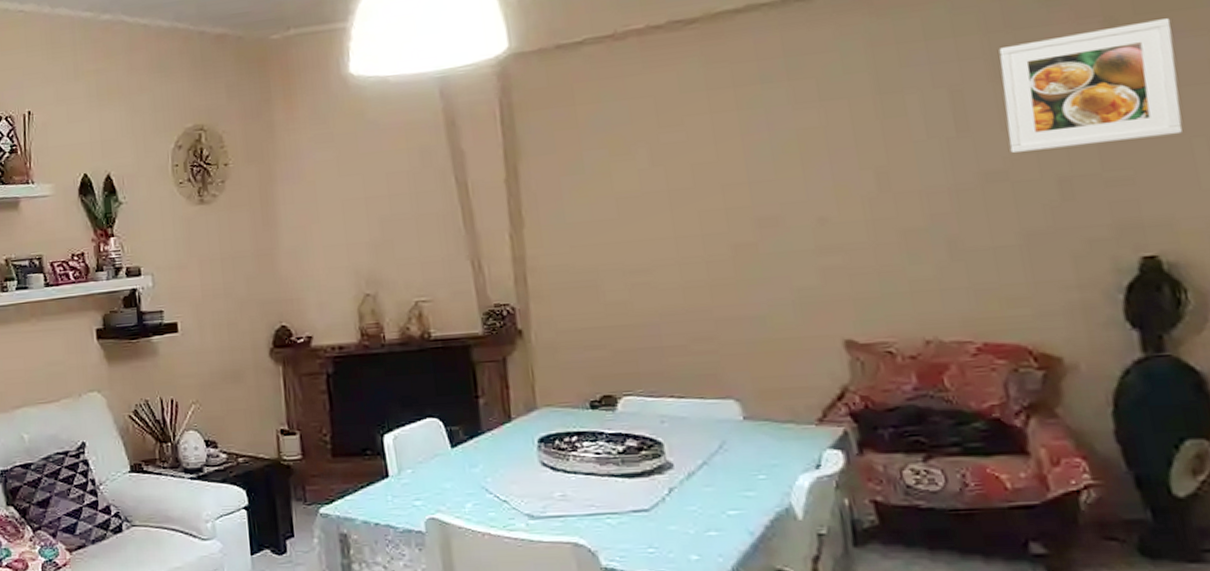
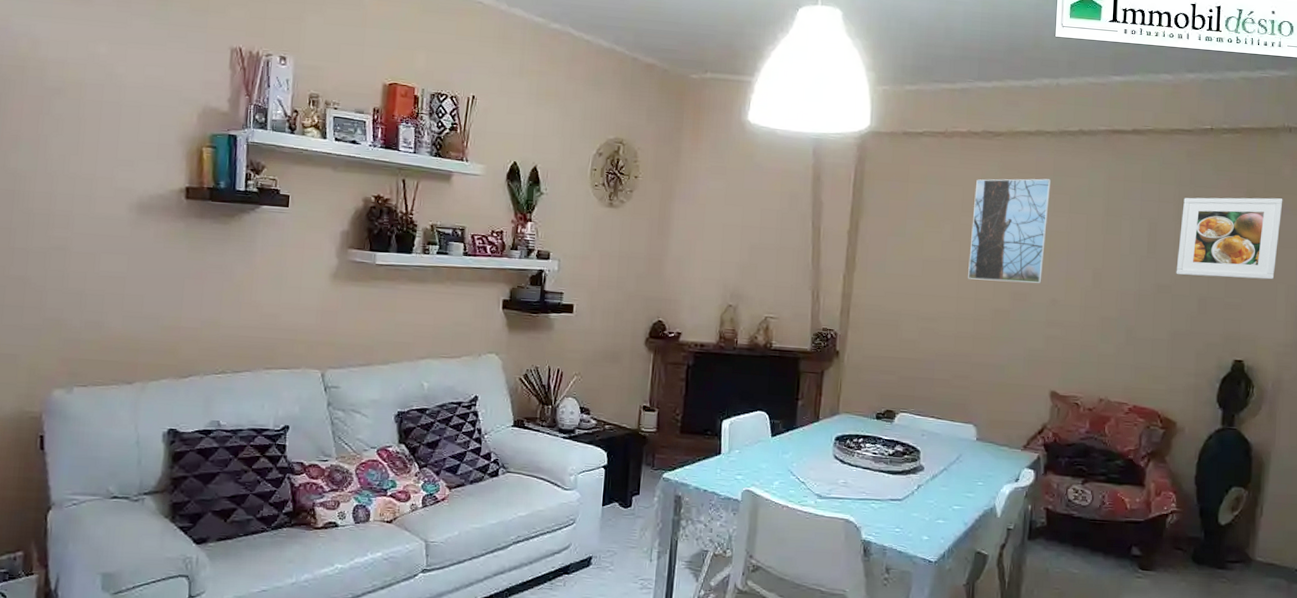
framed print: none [671,63,798,212] -> present [968,178,1052,283]

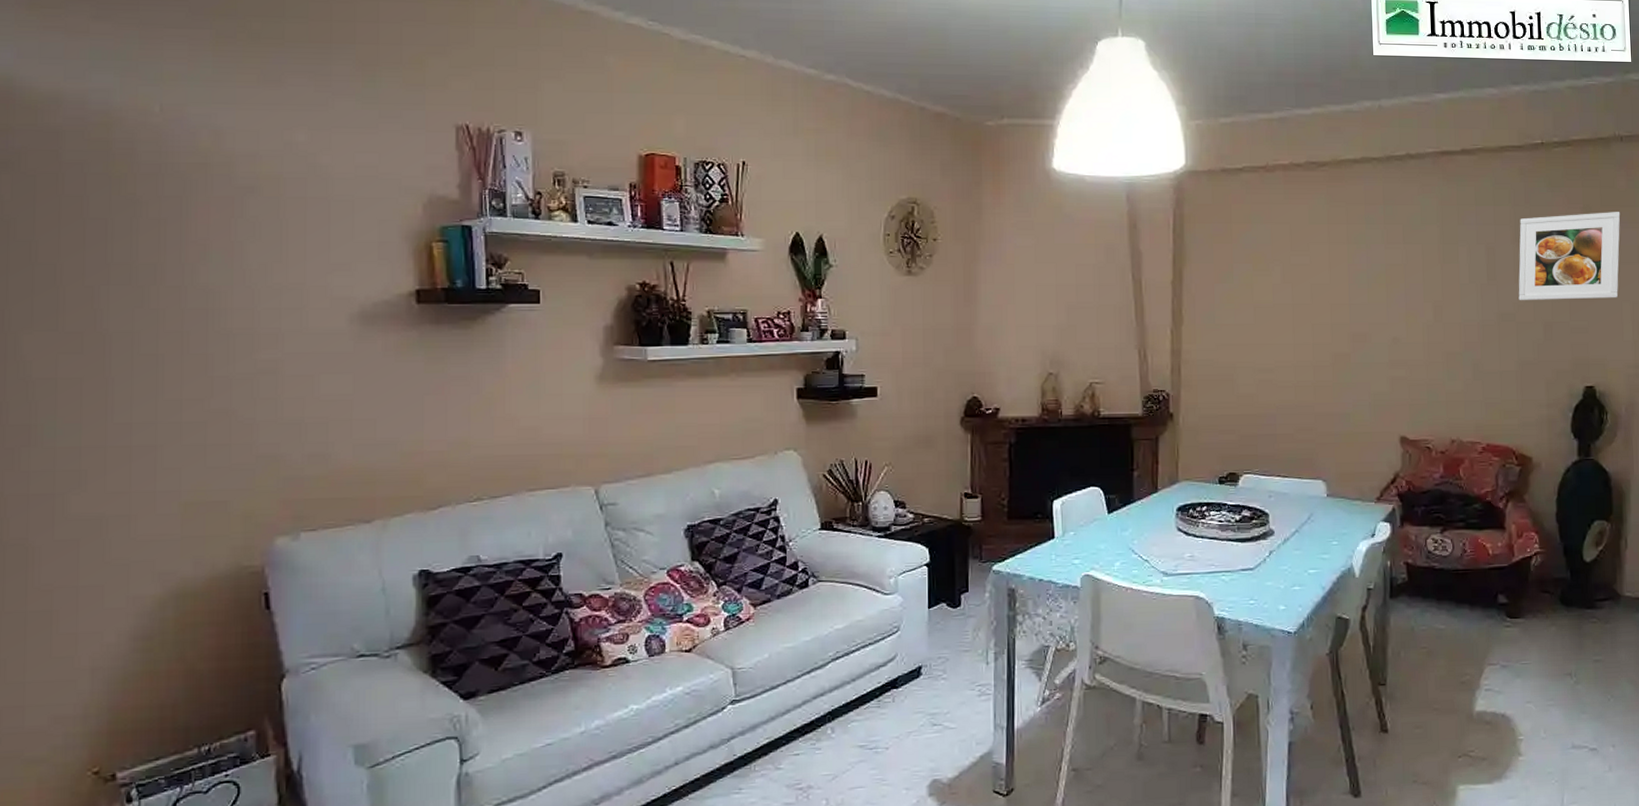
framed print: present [968,178,1052,283] -> none [1302,209,1382,323]

